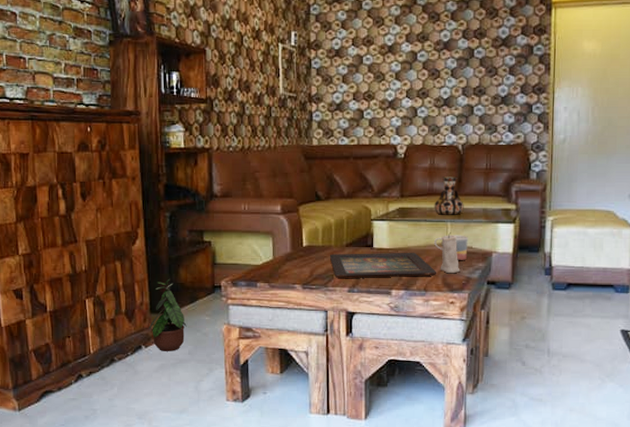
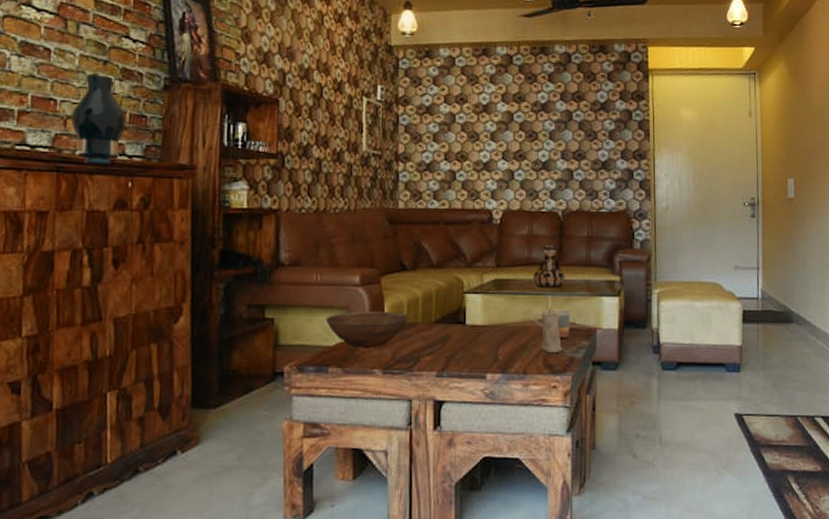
vase: none [38,34,81,113] -> present [71,75,126,165]
potted plant: present [148,278,187,351] -> none [187,364,238,457]
bowl: none [253,235,323,266] -> present [325,311,409,347]
icon panel: present [329,252,437,279] -> none [415,329,537,362]

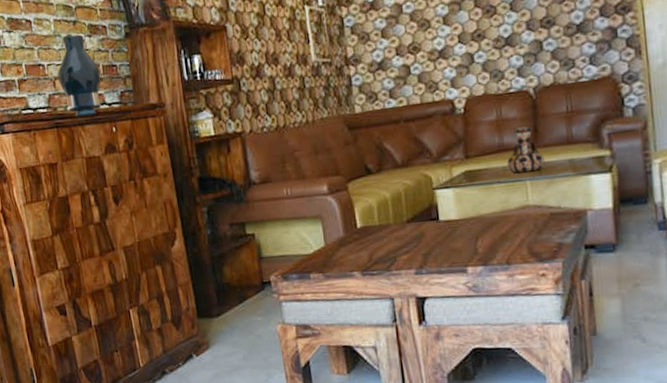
bowl: present [325,311,409,347] -> none [301,215,380,253]
mug: present [533,309,570,339] -> none [511,193,556,225]
candle: present [540,307,563,354] -> none [520,192,549,242]

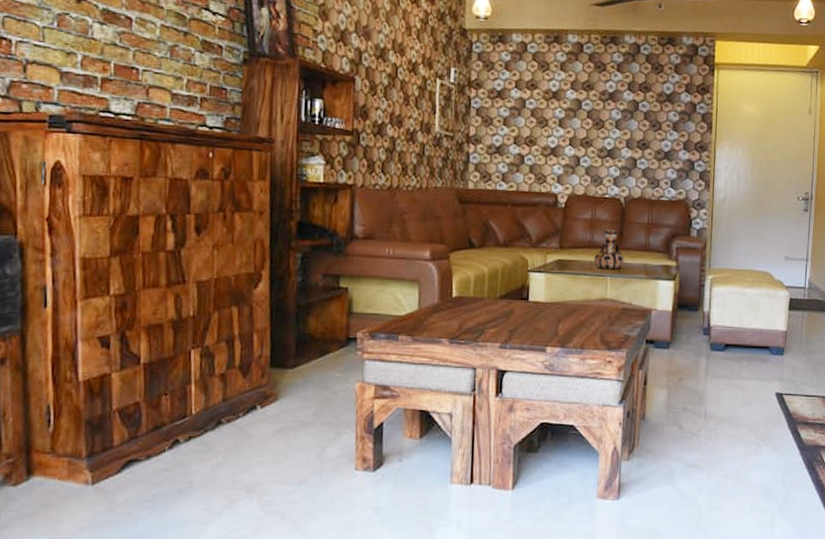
vase: present [57,34,101,117] -> none [153,45,207,135]

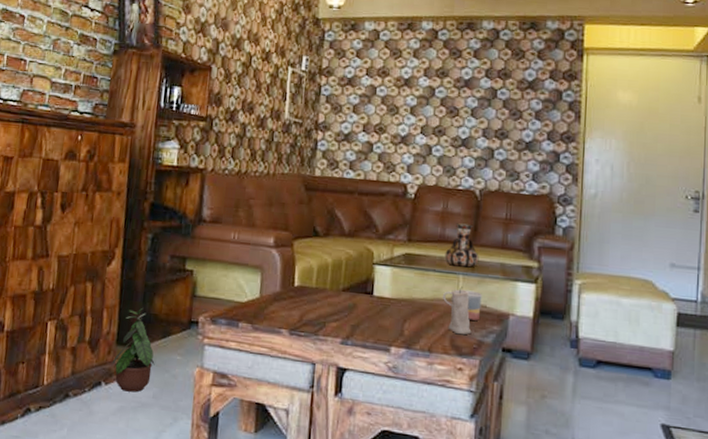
potted plant: none [266,328,313,412] -> present [112,307,155,392]
mug: none [592,290,628,318] -> present [442,289,482,321]
candle: none [598,288,619,331] -> present [447,287,472,336]

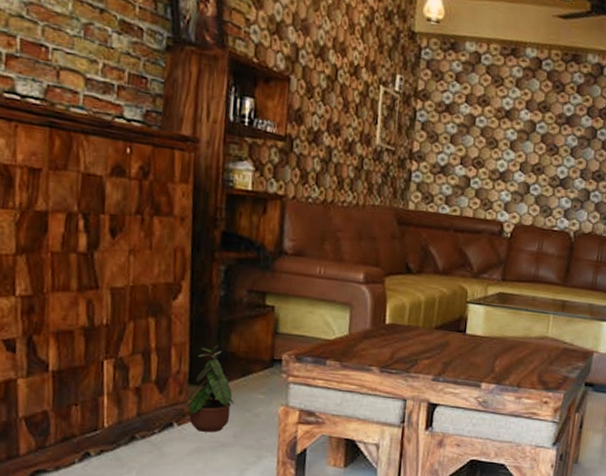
mug: present [442,289,482,321] -> none [532,328,570,358]
decorative vase: present [444,223,479,269] -> none [537,264,570,309]
candle: present [447,287,472,336] -> none [536,326,558,371]

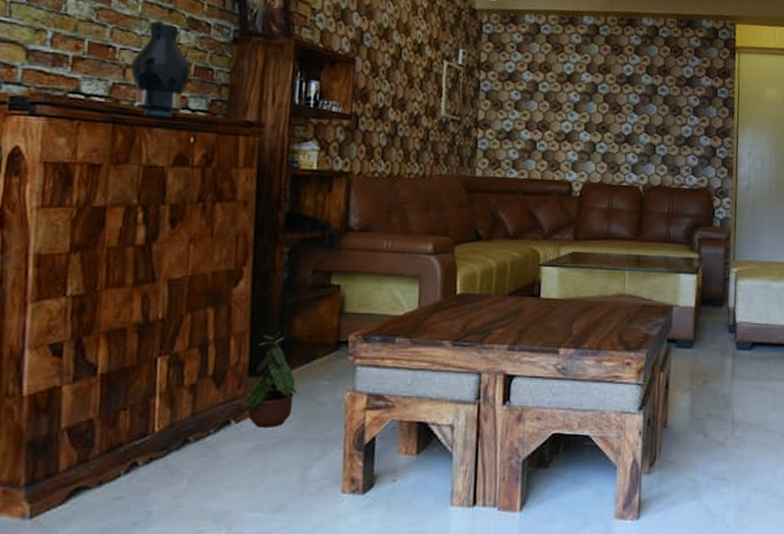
vase: none [65,23,125,126] -> present [131,23,191,118]

